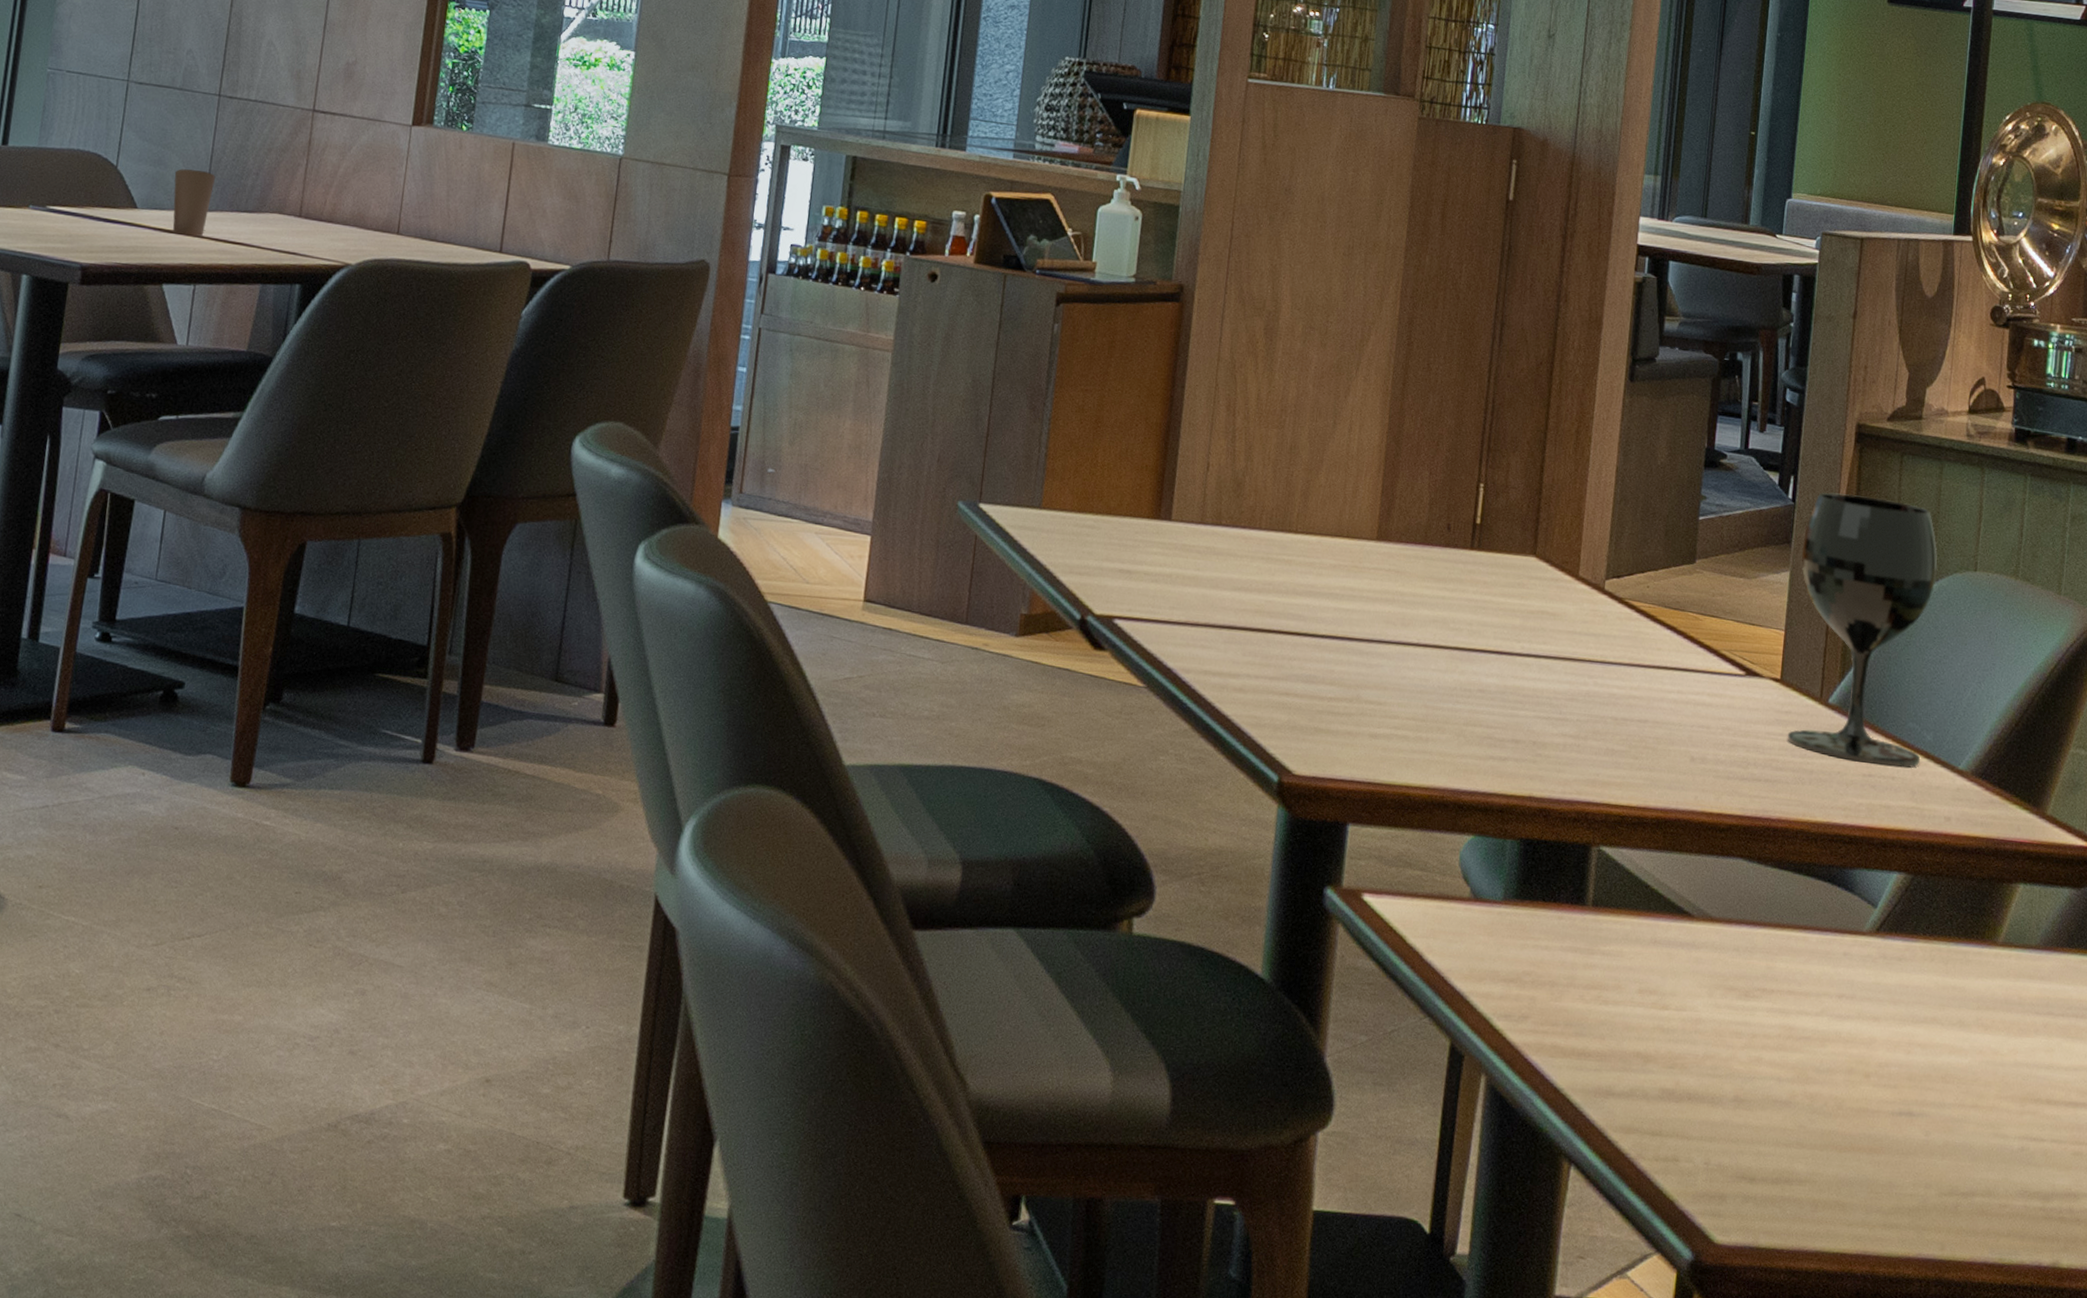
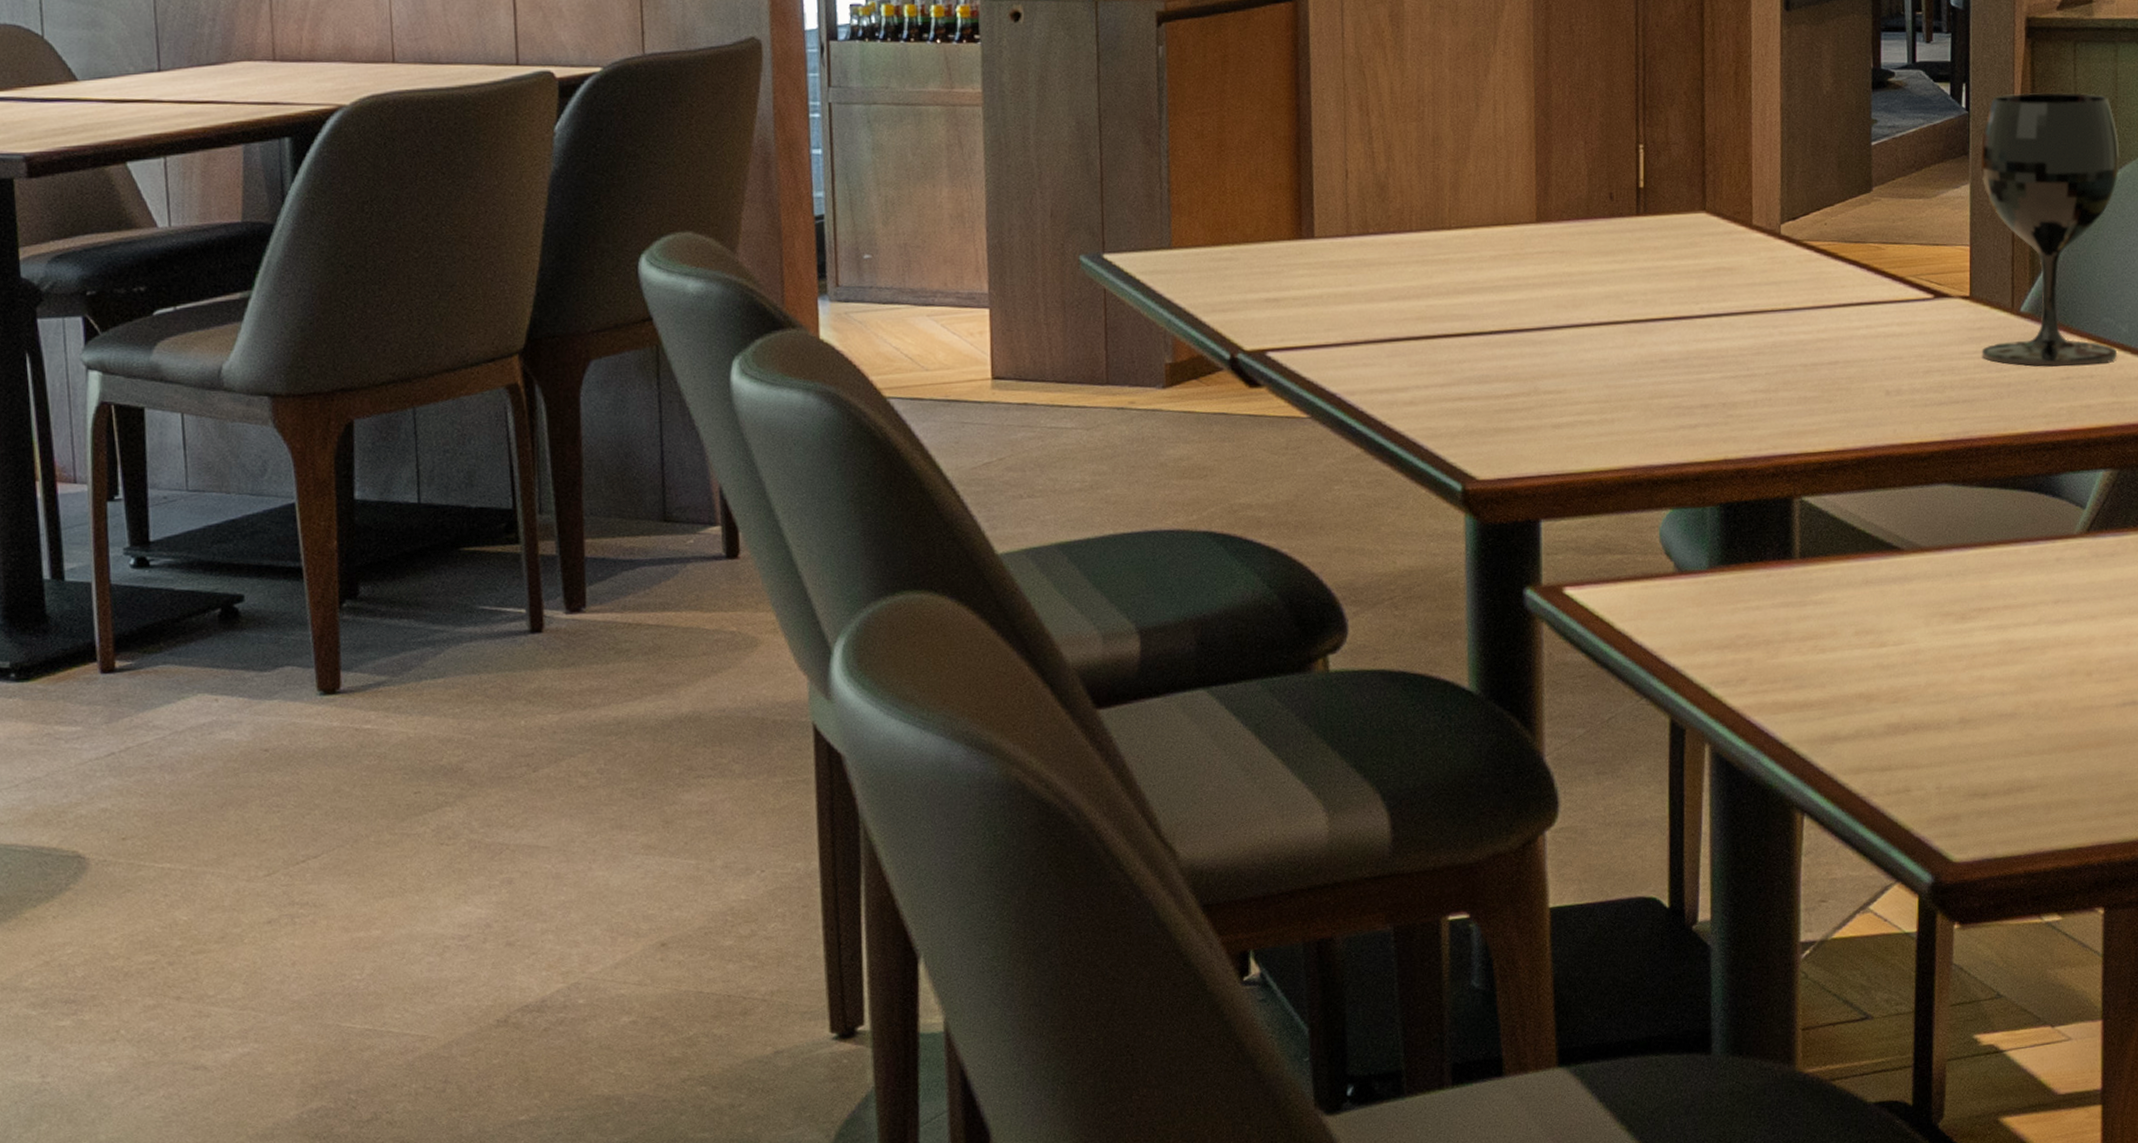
cup: present [172,169,215,237] -> none [114,26,165,103]

